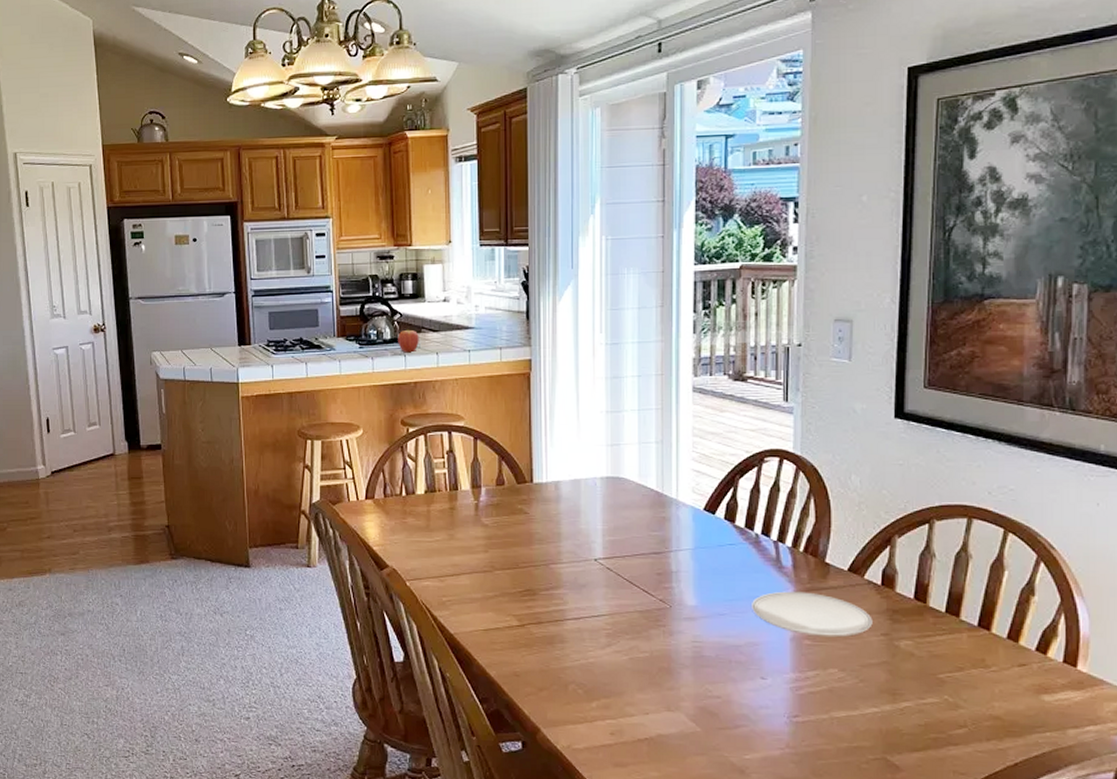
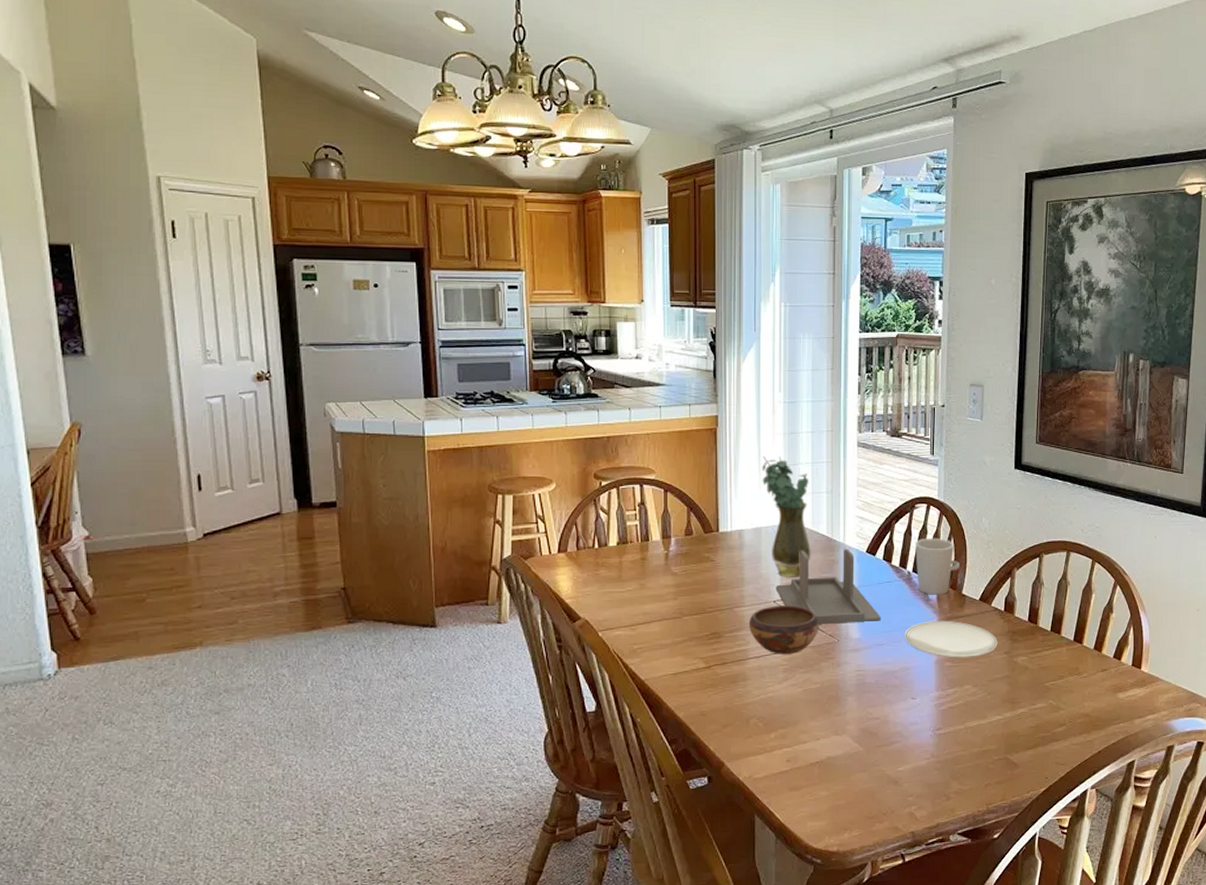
fruit: present [398,328,419,353] -> none [591,383,612,408]
decorative bowl: none [566,564,648,618] -> present [748,605,820,654]
vase: none [581,401,638,535] -> present [762,455,811,578]
napkin holder: none [597,506,722,588] -> present [776,549,881,624]
cup: none [765,496,822,562] -> present [915,538,960,595]

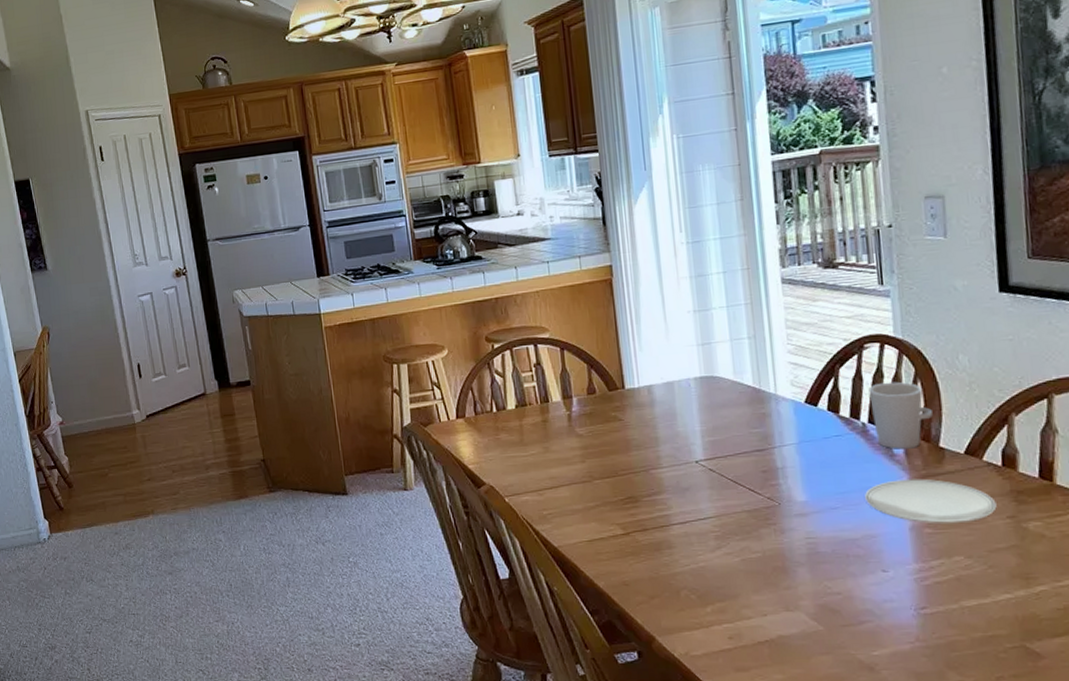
decorative bowl: present [748,605,820,654] -> none [668,465,755,520]
vase: present [762,455,811,578] -> none [667,302,736,435]
napkin holder: present [776,549,881,624] -> none [696,400,832,486]

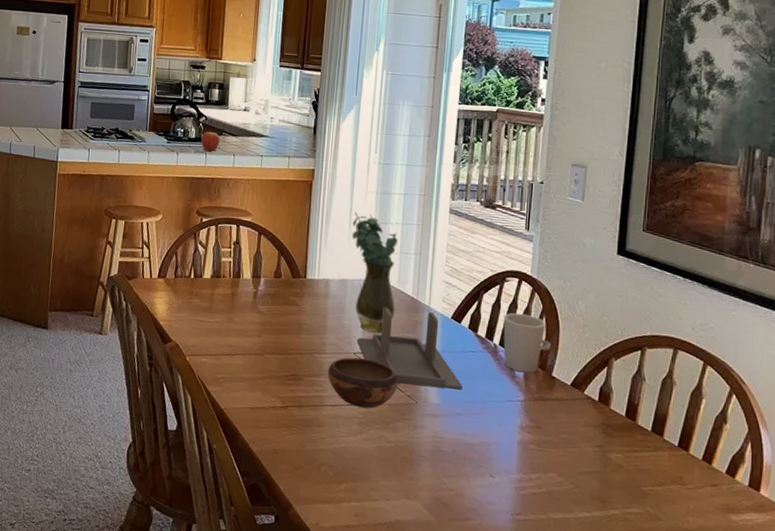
fruit: none [474,245,497,270] -> present [201,130,220,152]
vase: none [667,302,736,435] -> present [352,211,398,333]
decorative bowl: none [668,465,755,520] -> present [327,357,399,409]
napkin holder: none [696,400,832,486] -> present [357,308,463,390]
plate: present [865,479,997,525] -> none [486,398,589,446]

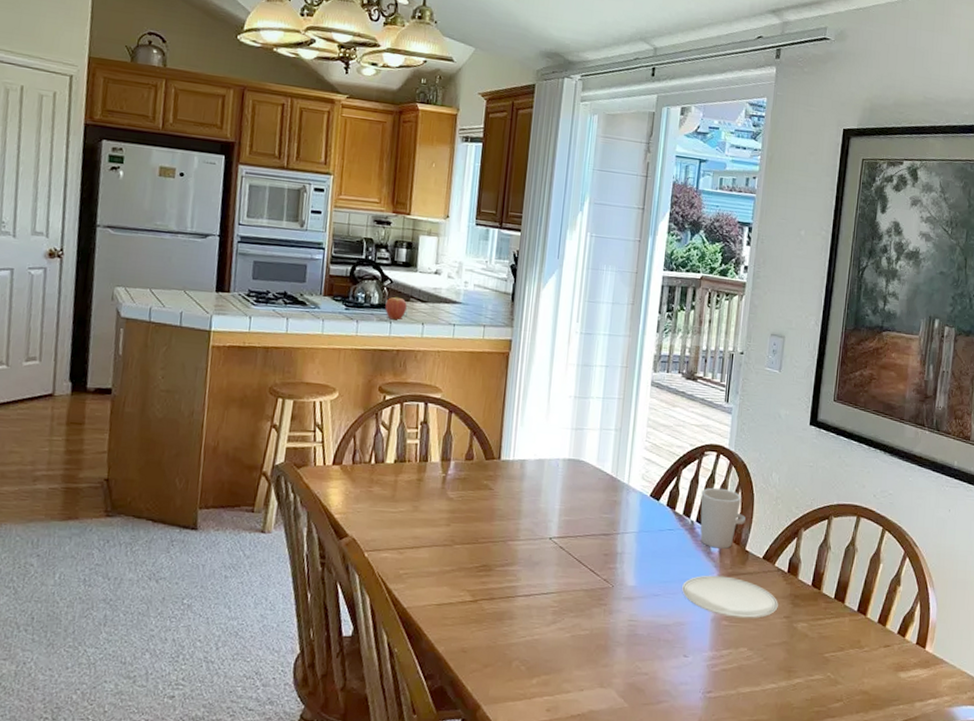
decorative bowl: present [327,357,399,409] -> none [521,543,595,596]
vase: present [352,211,398,333] -> none [550,385,598,515]
napkin holder: present [357,308,463,390] -> none [553,488,659,570]
plate: none [486,398,589,446] -> present [682,575,778,619]

